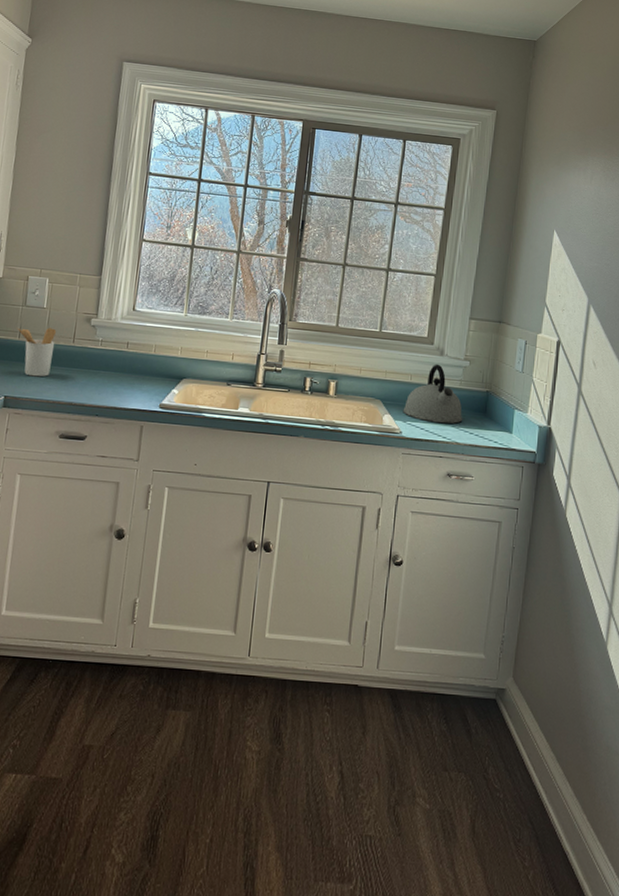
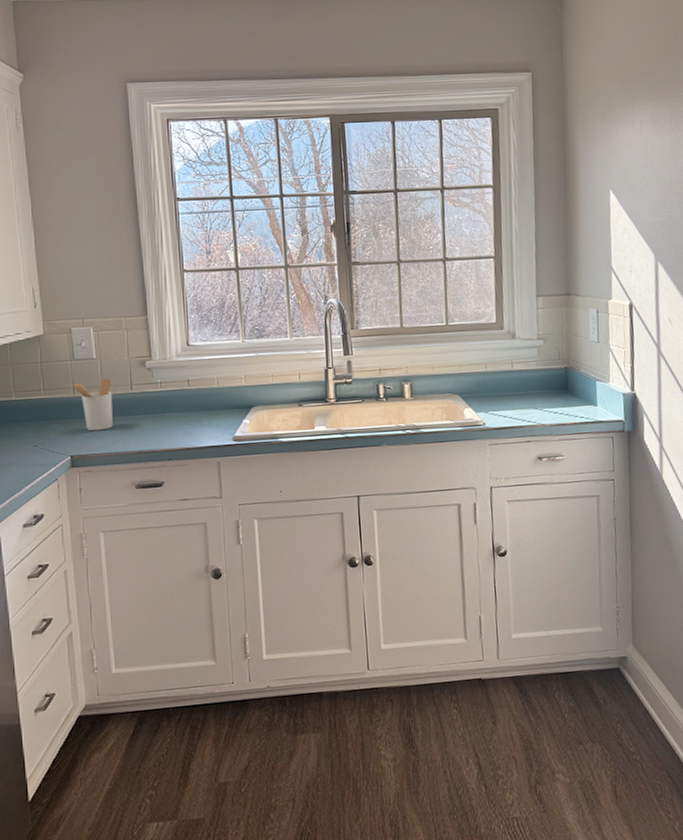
kettle: present [403,364,463,424] -> none [482,348,545,408]

